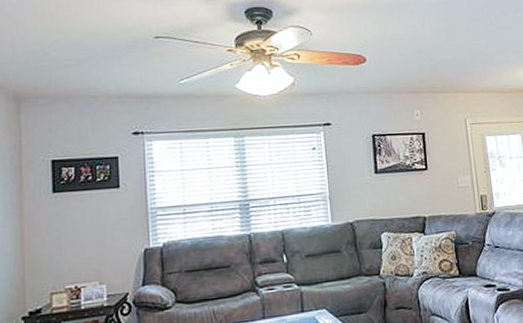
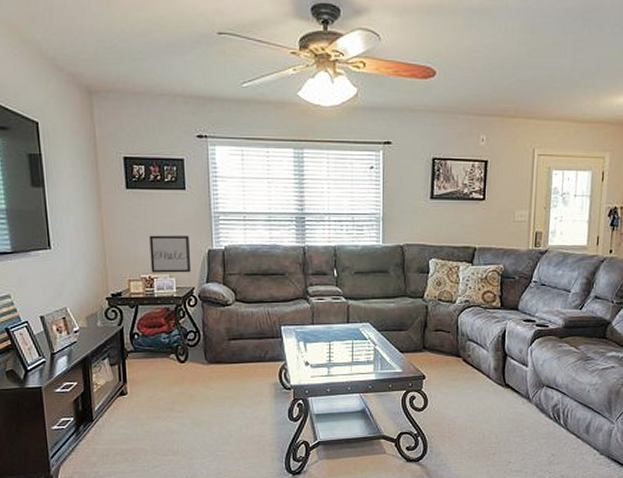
wall art: none [77,236,125,282] -> present [149,235,192,273]

